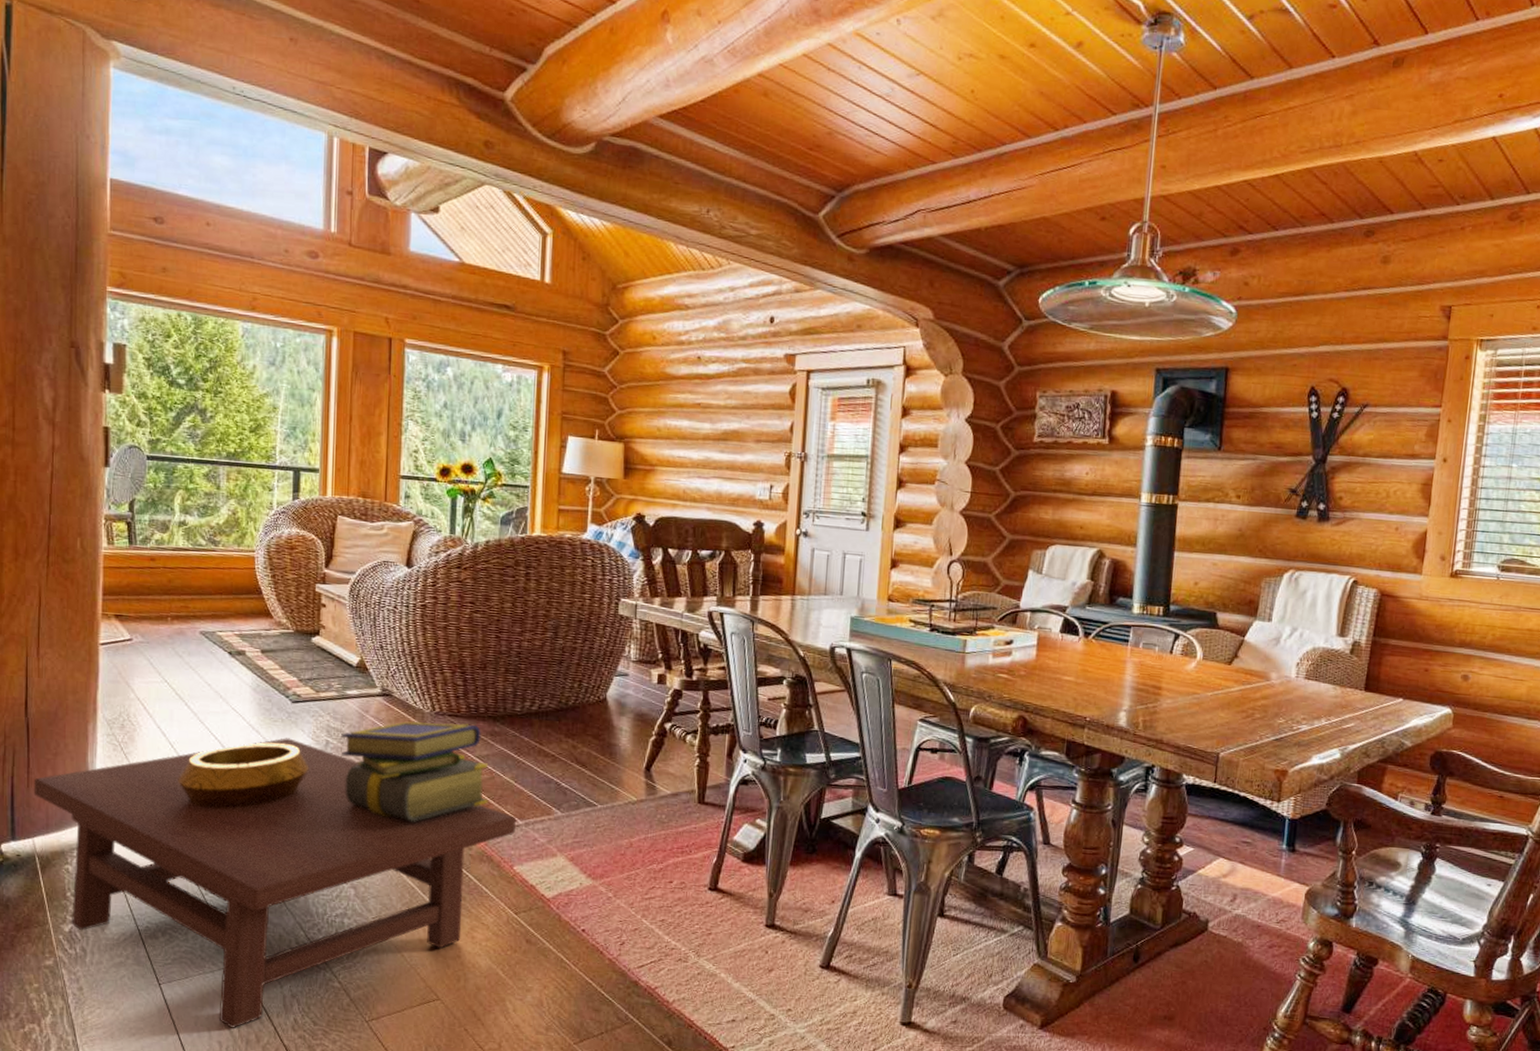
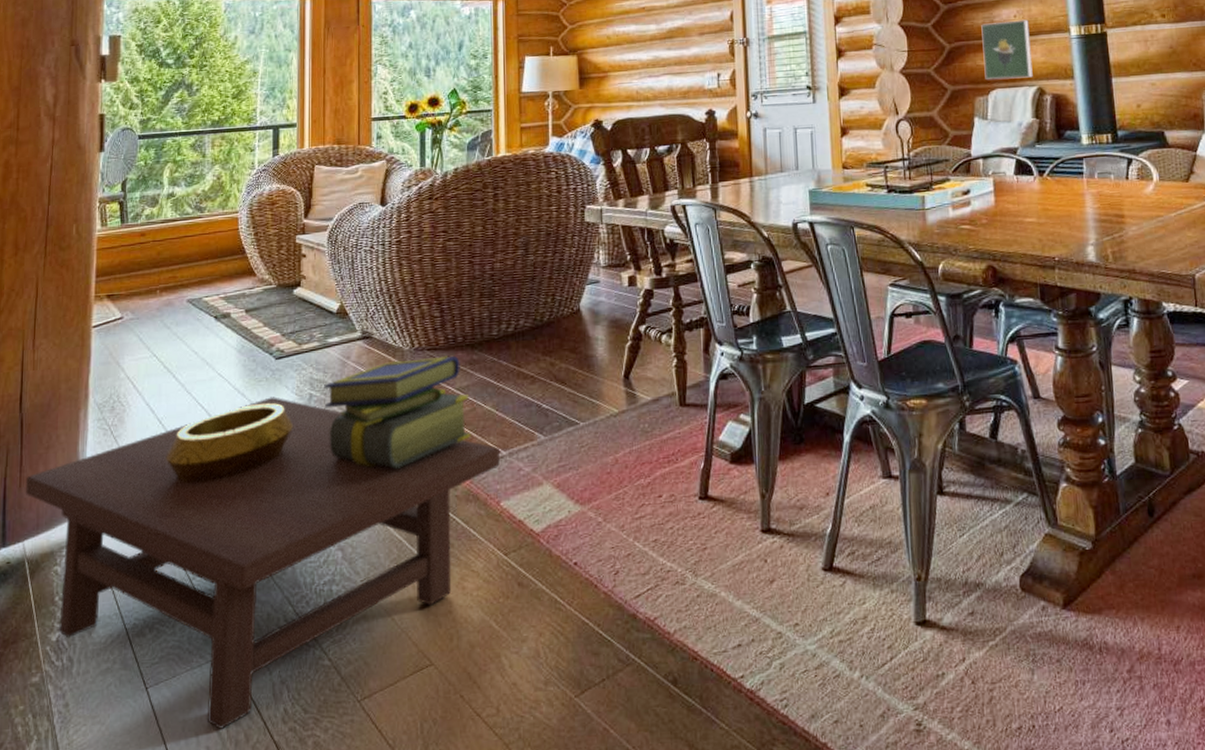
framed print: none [1046,476,1100,539] -> present [981,19,1033,80]

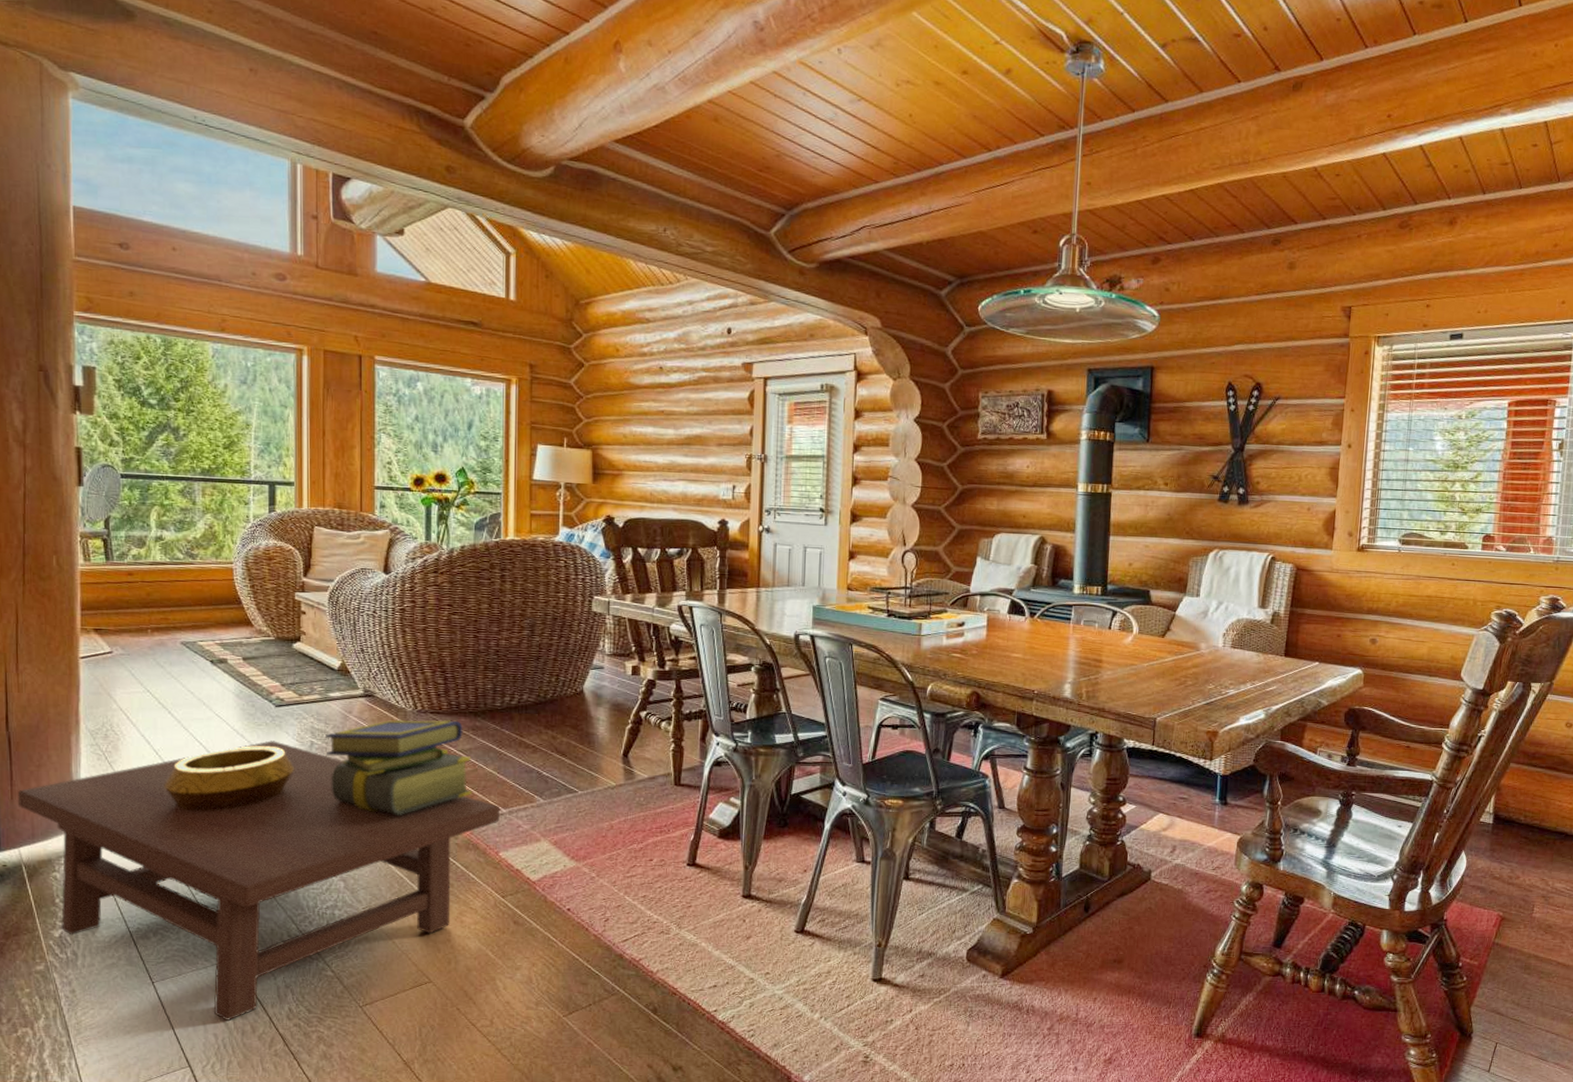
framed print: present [981,19,1033,80] -> none [992,470,1040,526]

